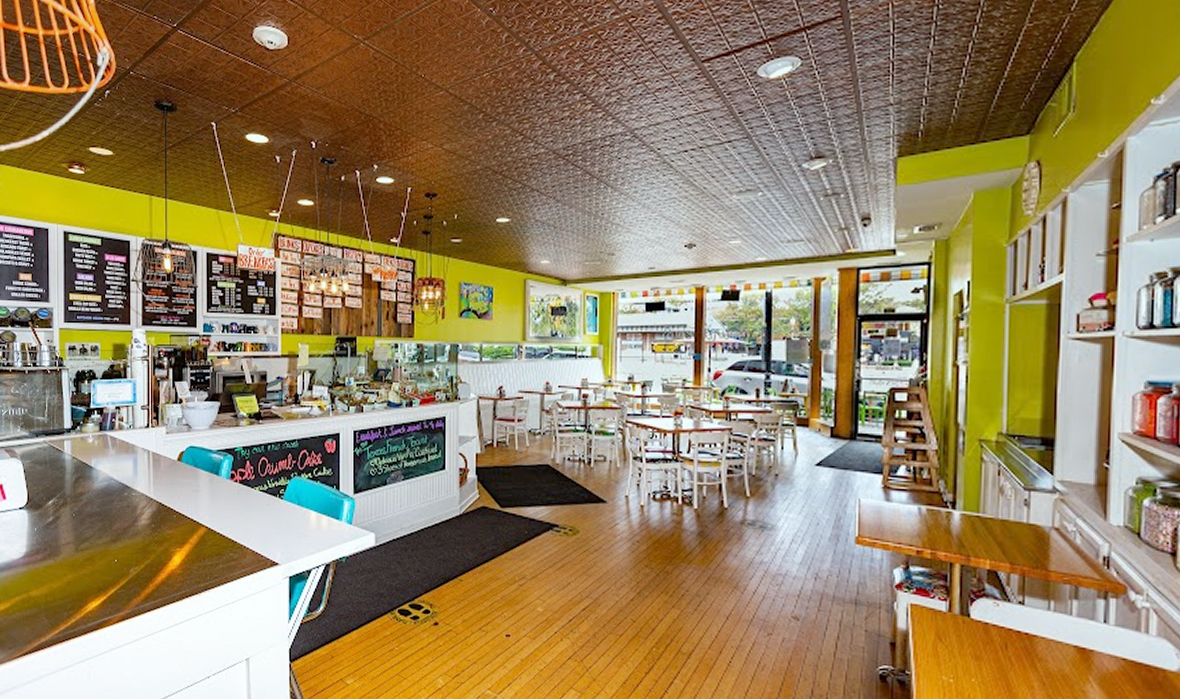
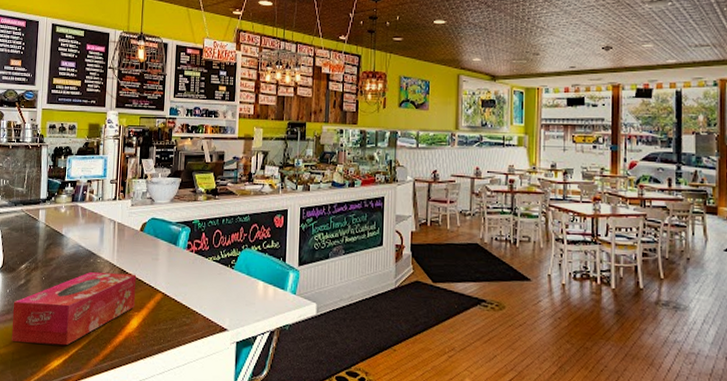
tissue box: none [42,506,177,586] -> present [11,271,137,346]

